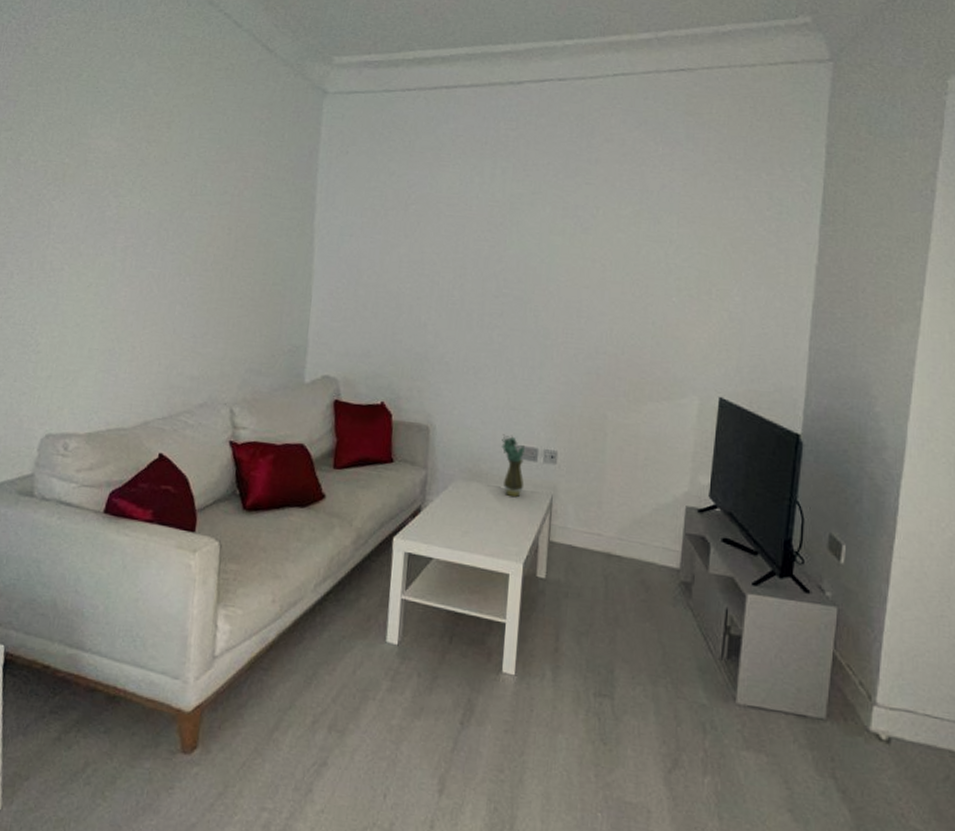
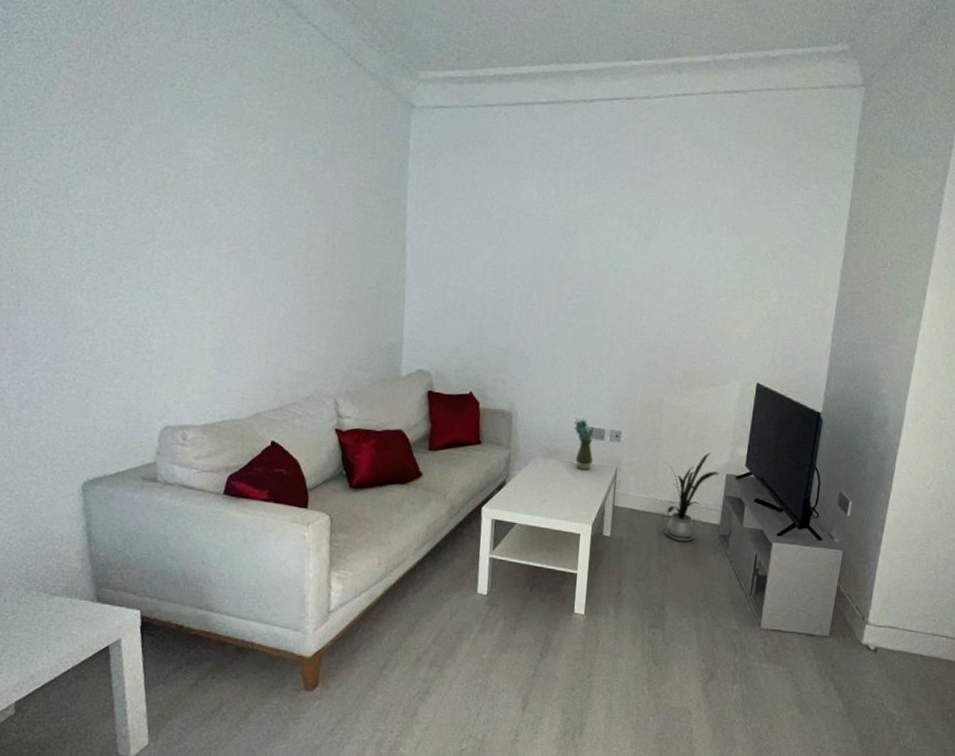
house plant: none [612,479,678,589] -> present [665,452,720,542]

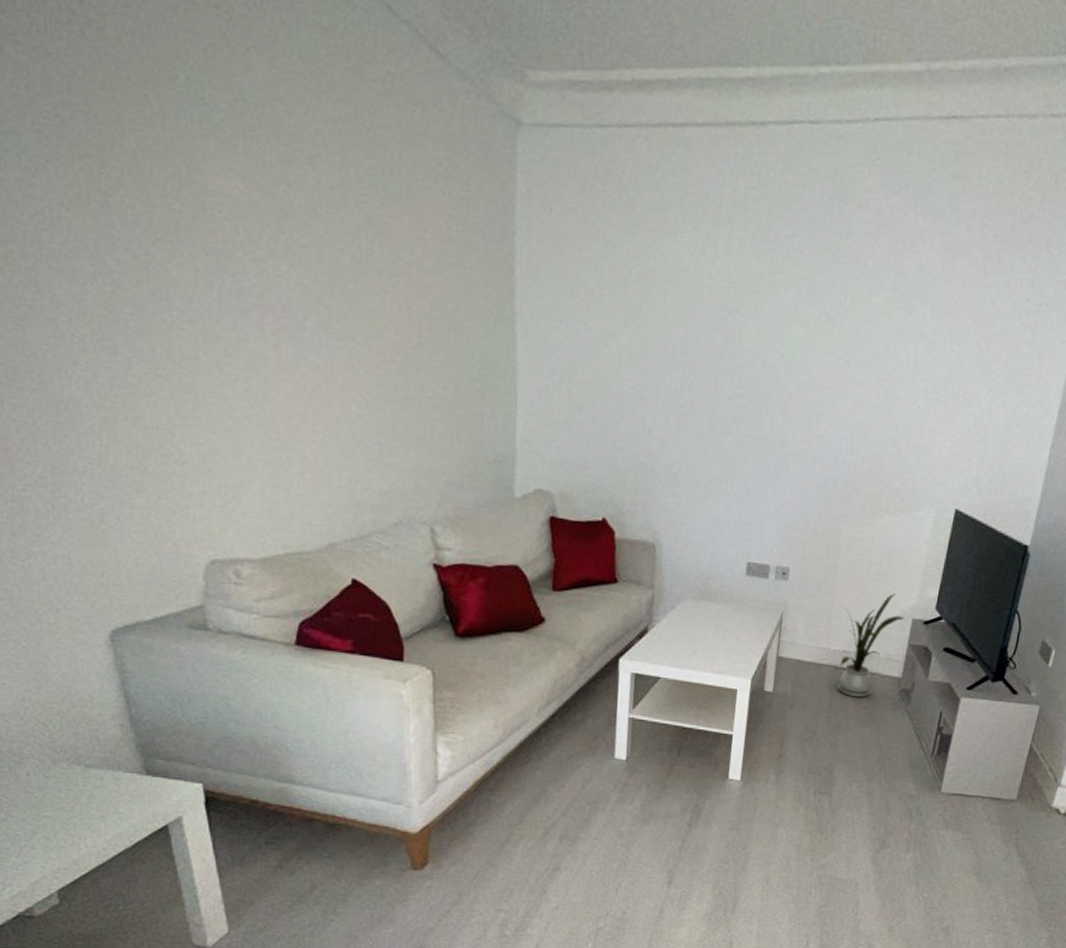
vase: present [574,417,594,471] -> none [732,551,756,615]

